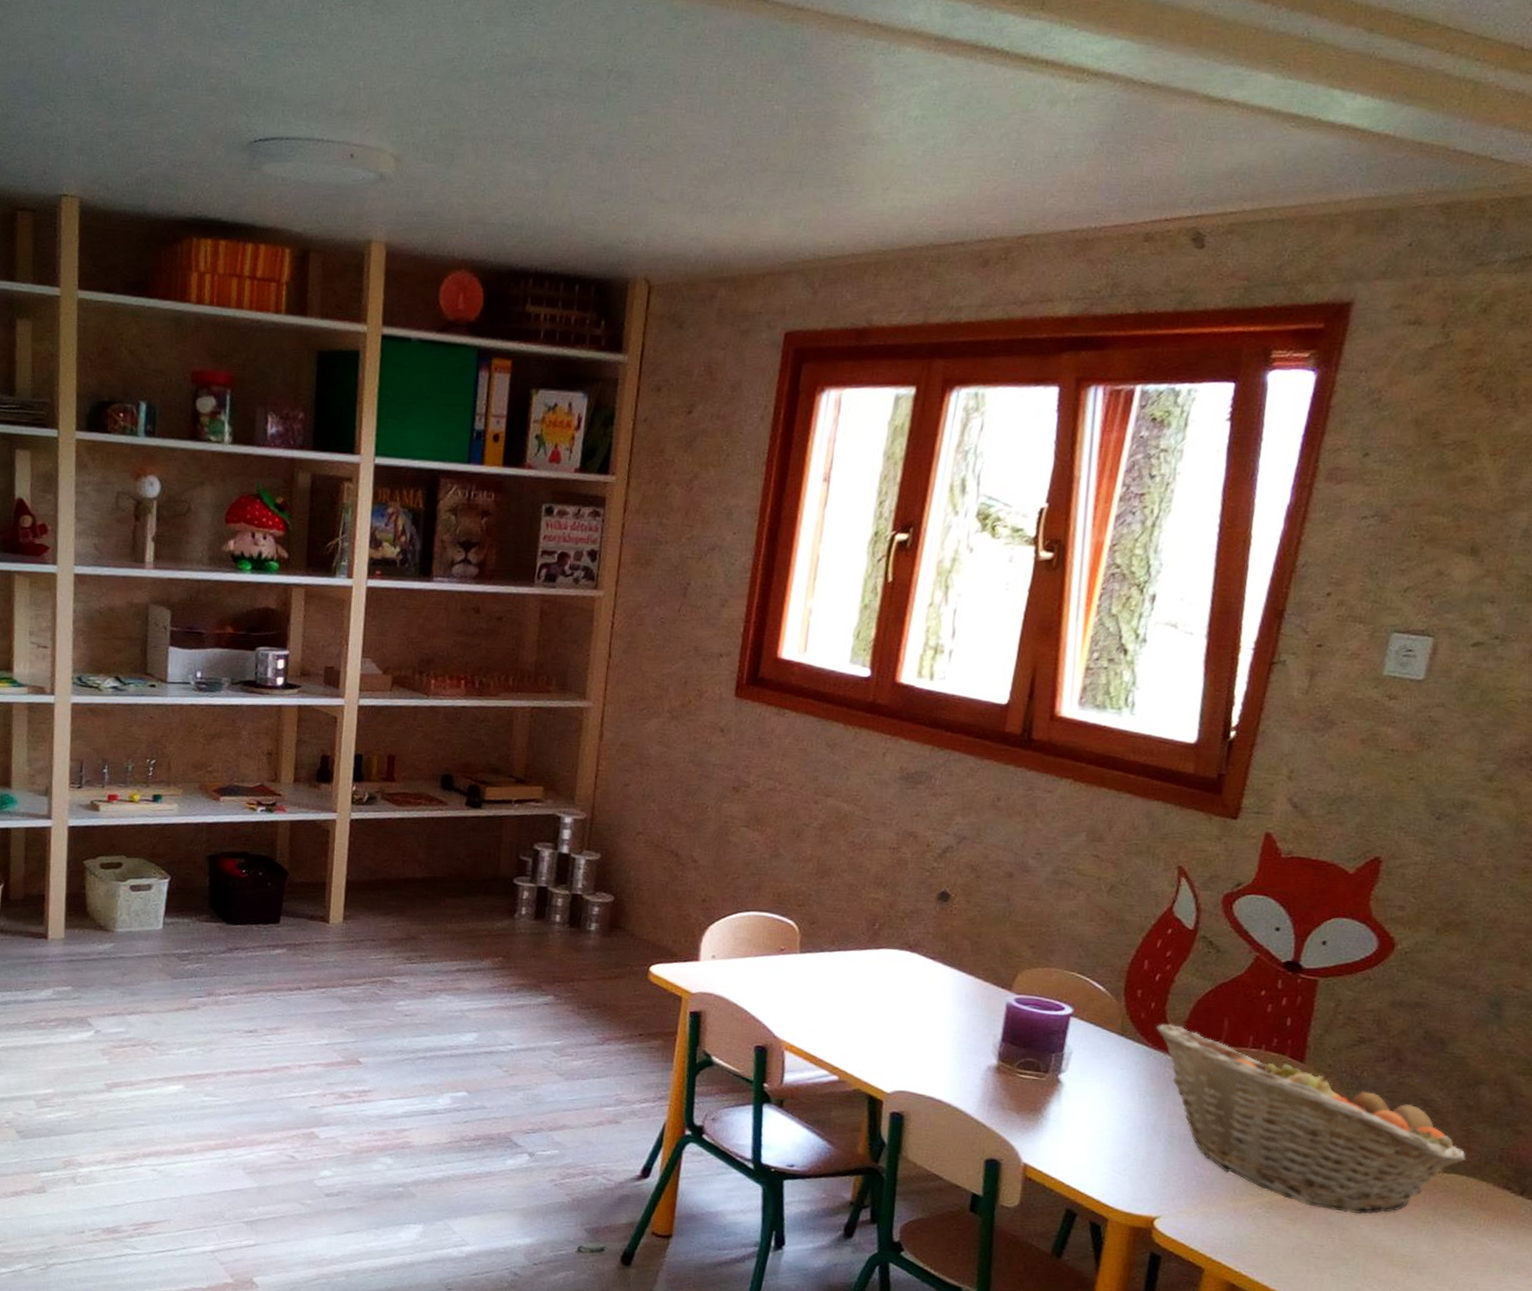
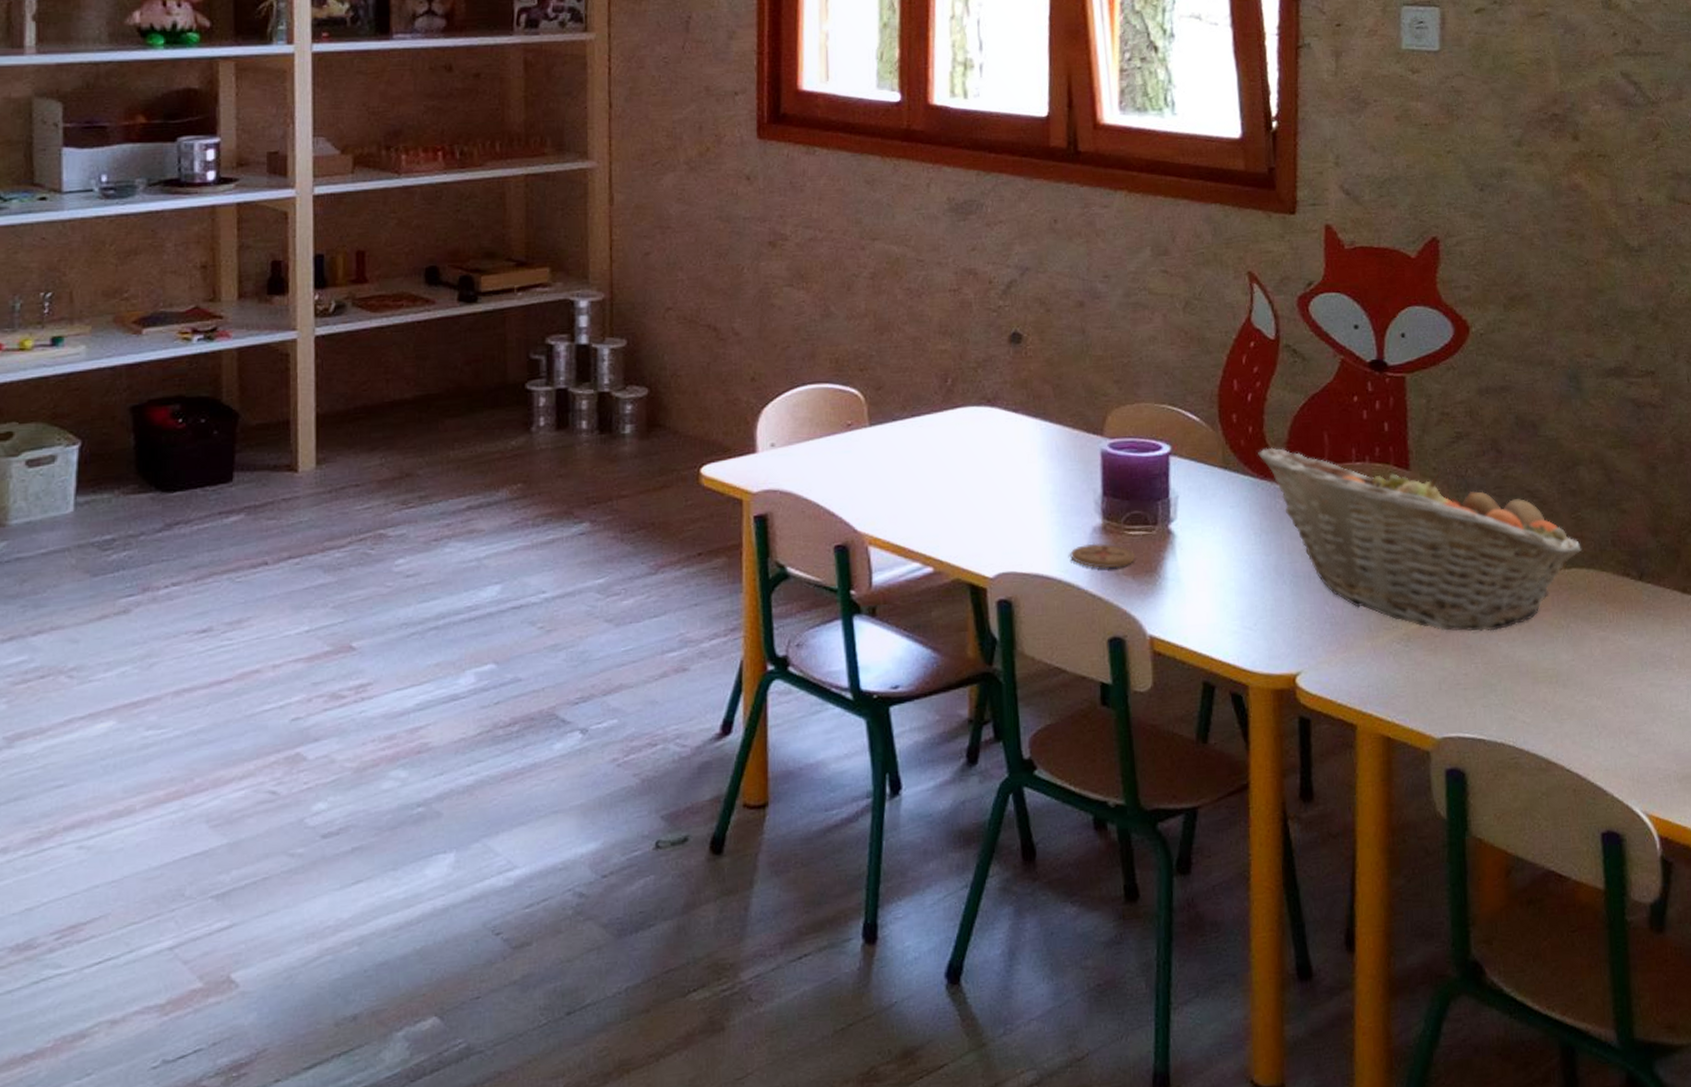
coaster: none [963,1078,1022,1103] -> present [1070,543,1135,569]

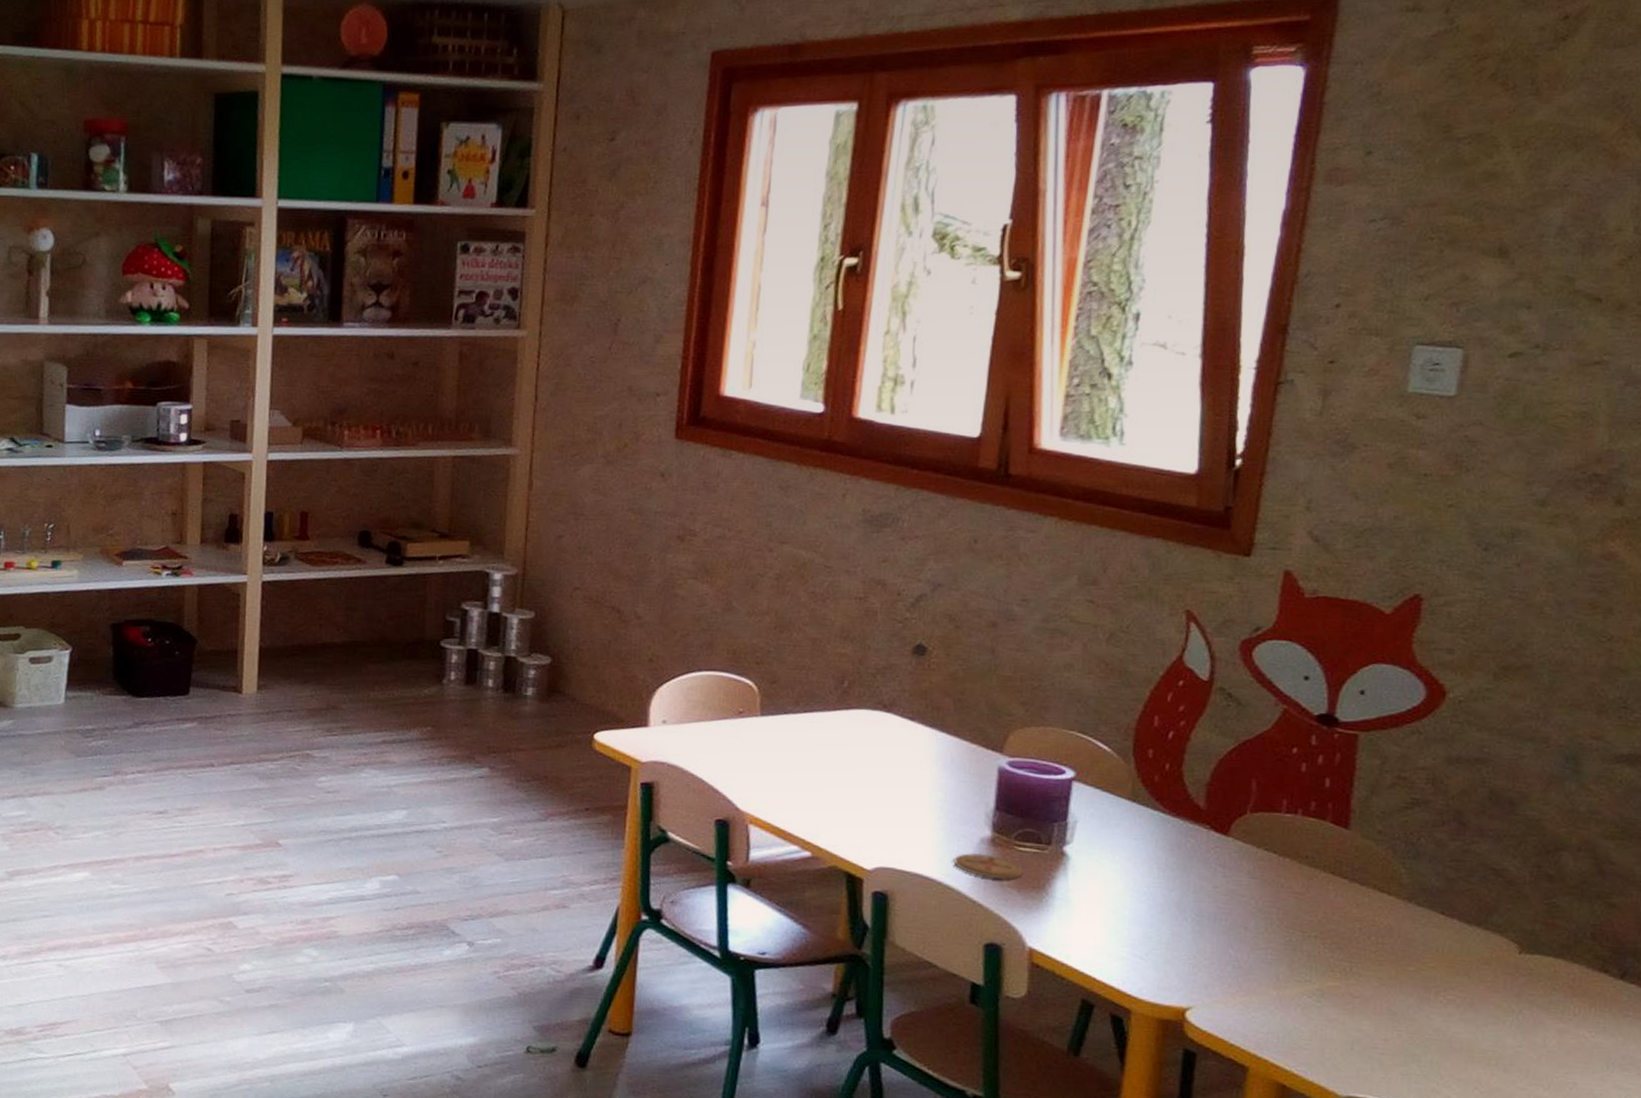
fruit basket: present [1258,447,1583,632] -> none [1172,786,1552,1003]

